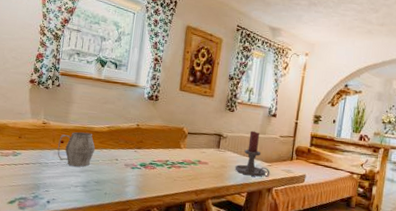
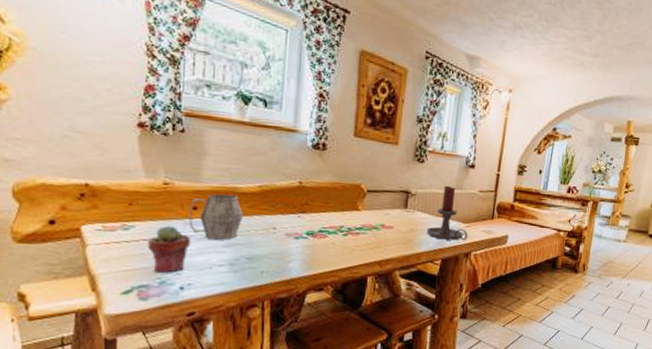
potted succulent: none [28,154,58,190] -> present [147,225,191,273]

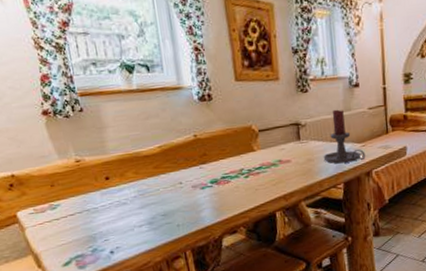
potted succulent: present [147,225,191,273] -> none [74,198,111,242]
mug: present [189,193,244,240] -> none [102,159,152,204]

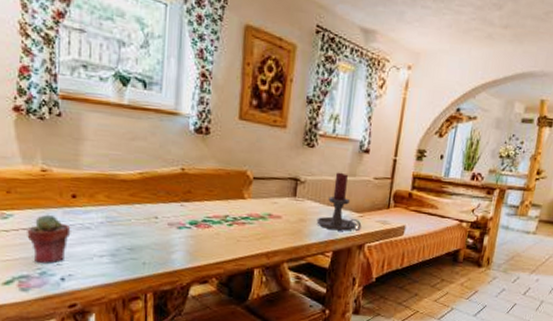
potted succulent: none [74,198,111,242] -> present [27,214,71,264]

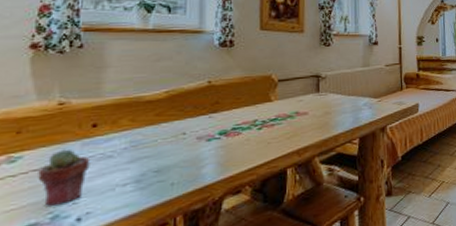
candle holder: present [316,172,362,231] -> none [341,64,381,118]

